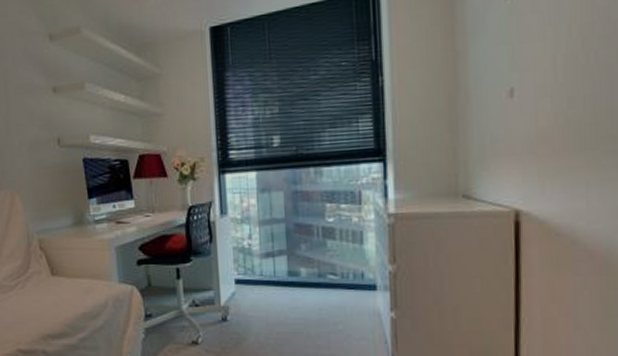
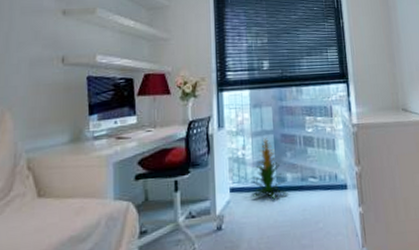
indoor plant: none [257,227,302,295] -> present [249,137,288,200]

